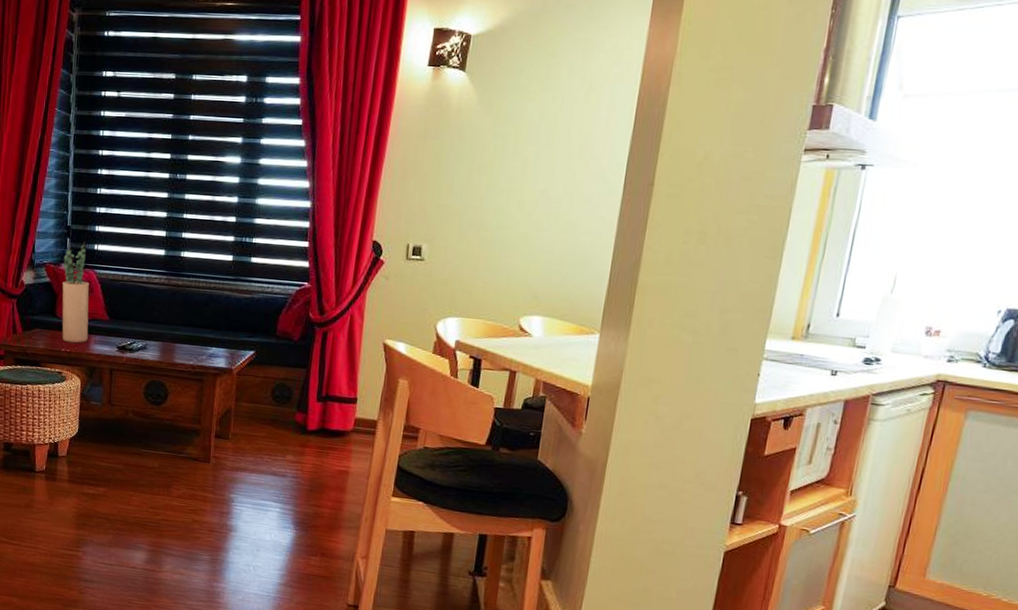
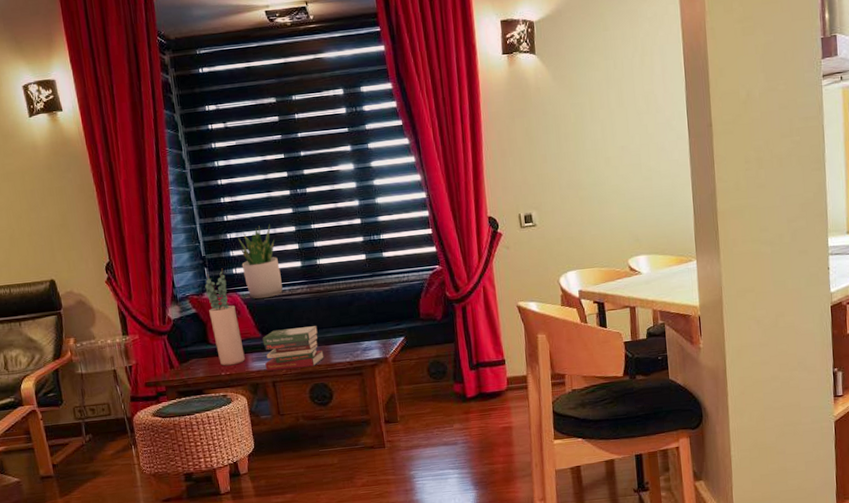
planter: none [104,205,143,282] -> present [238,224,283,299]
books: none [106,316,168,362] -> present [262,326,324,371]

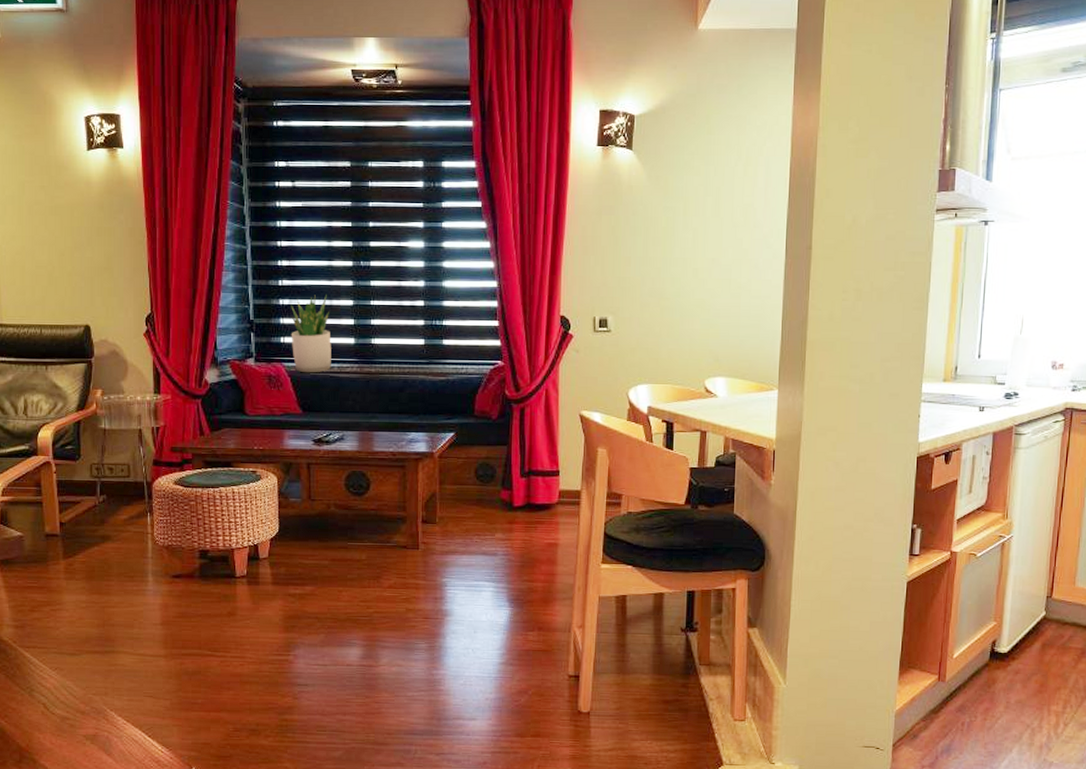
vase: present [205,268,245,367] -> none [249,335,281,440]
books: present [262,326,324,371] -> none [302,408,366,452]

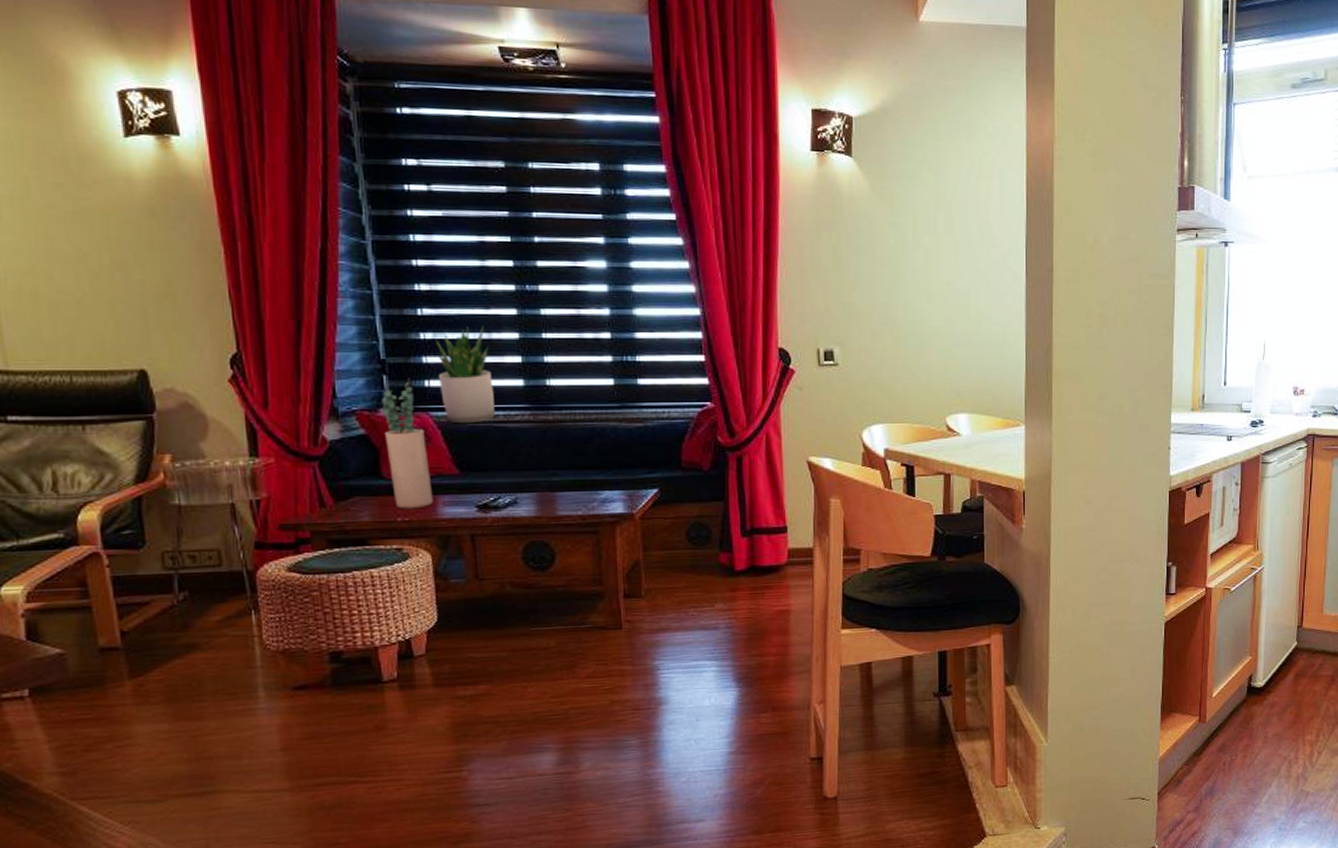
vase: none [249,335,281,440] -> present [381,378,434,510]

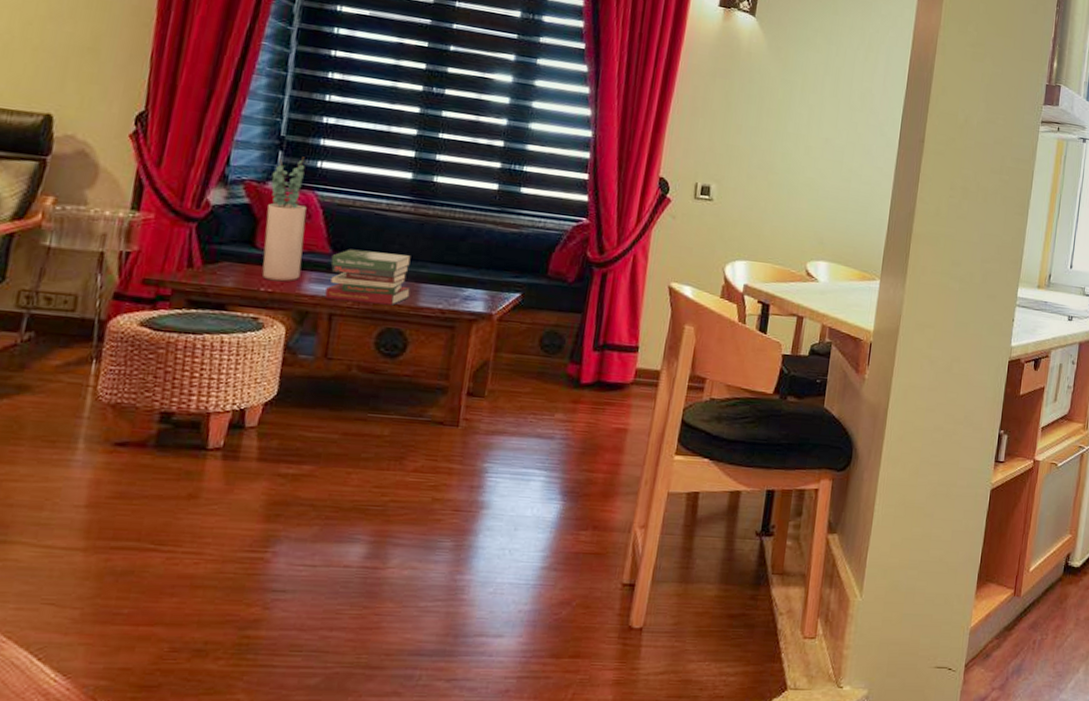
planter: present [436,326,495,424] -> none [330,117,385,208]
books: none [460,465,547,520] -> present [325,249,411,306]

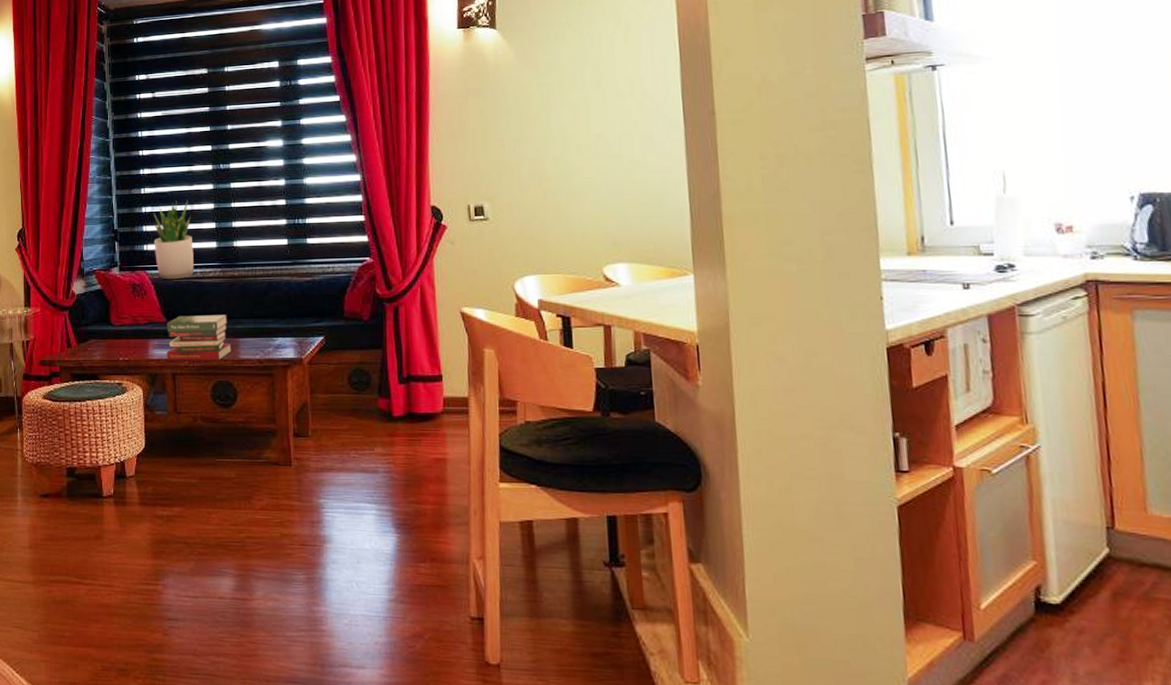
vase: present [261,156,308,282] -> none [113,243,146,351]
planter: none [330,117,385,208] -> present [153,200,194,280]

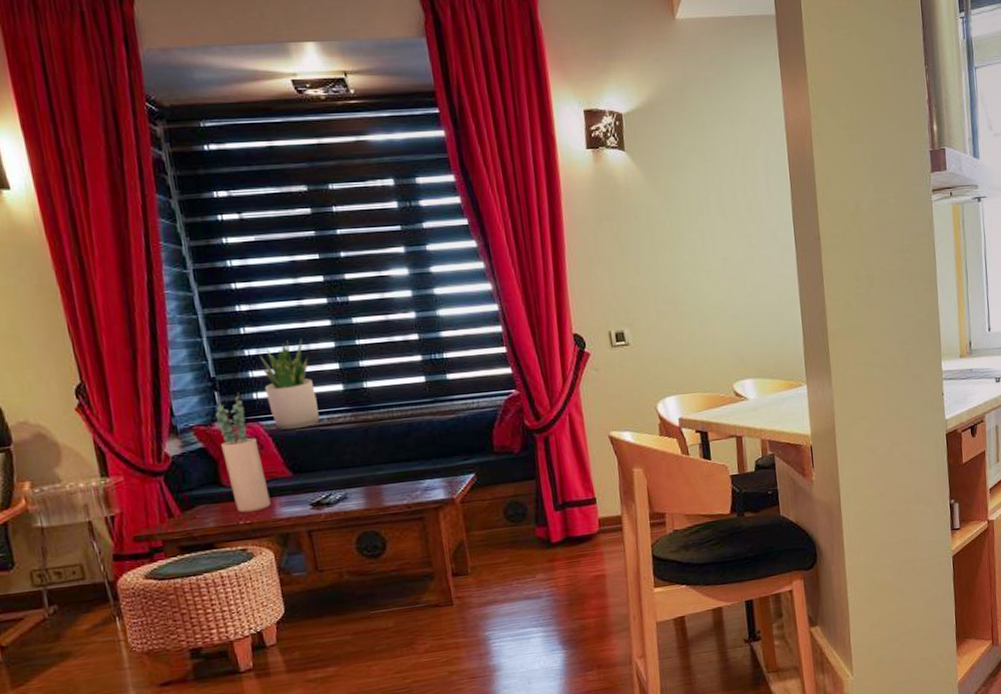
vase: none [113,243,146,351] -> present [215,392,271,514]
books: present [166,315,232,361] -> none [293,462,375,518]

